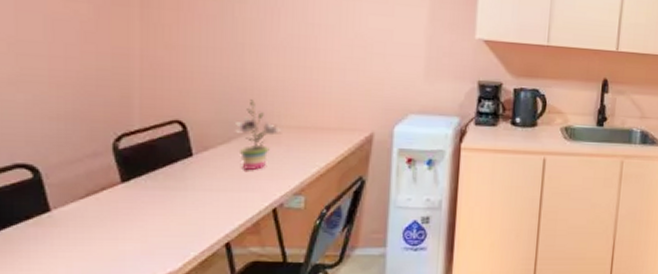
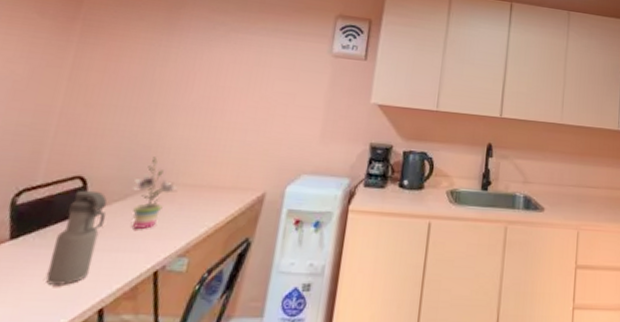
water bottle: none [166,134,214,223] -> present [45,190,108,285]

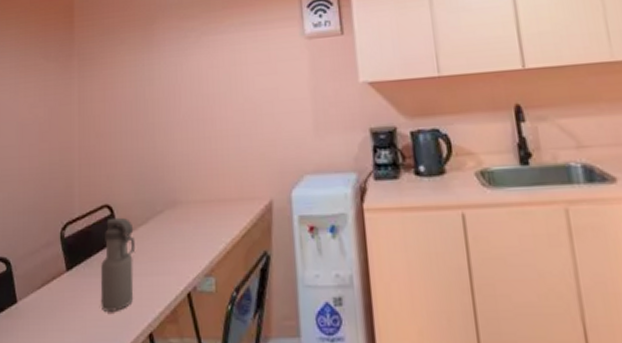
potted plant: present [131,157,177,230] -> none [150,177,190,252]

